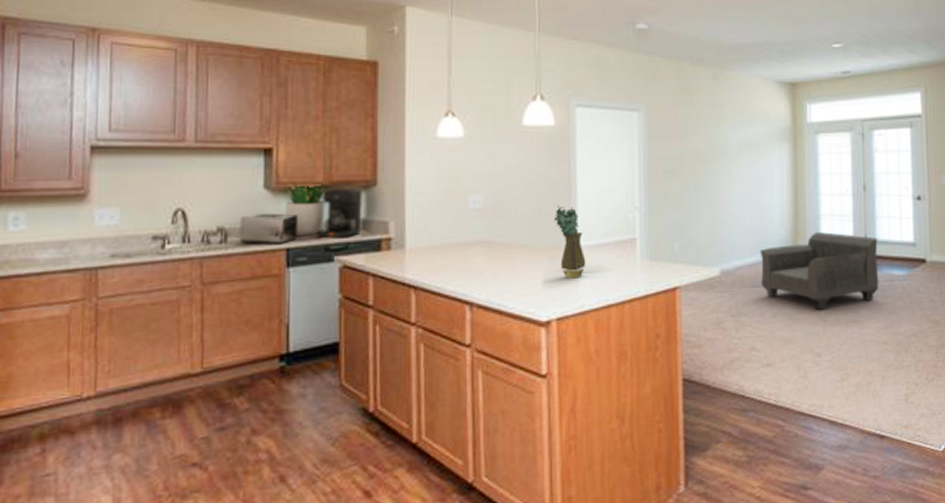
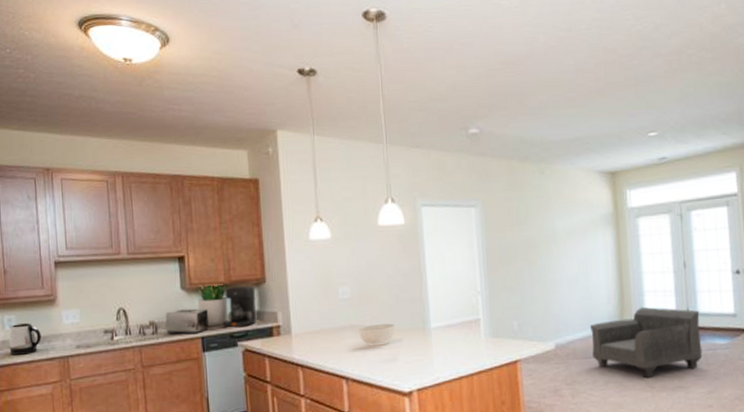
kettle: none [10,222,61,264] -> present [9,322,41,355]
bowl: none [489,240,534,266] -> present [358,323,395,346]
vase: present [554,206,586,279] -> none [410,293,439,355]

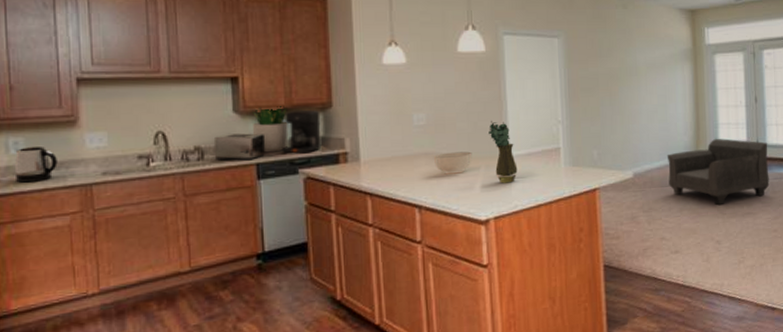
vase: none [410,293,439,355] -> present [489,121,518,184]

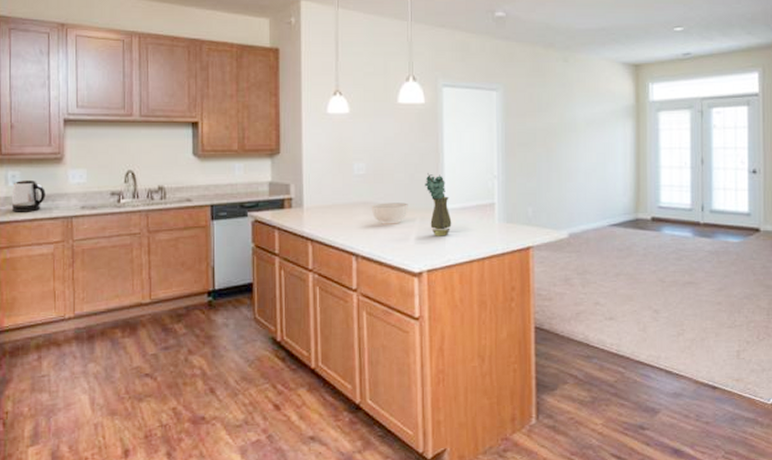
toaster: present [213,133,266,161] -> none [175,174,220,202]
planter: present [253,106,289,153] -> none [209,151,240,195]
coffee maker: present [281,109,322,154] -> none [233,155,269,197]
armchair: present [666,138,770,206] -> none [604,200,714,273]

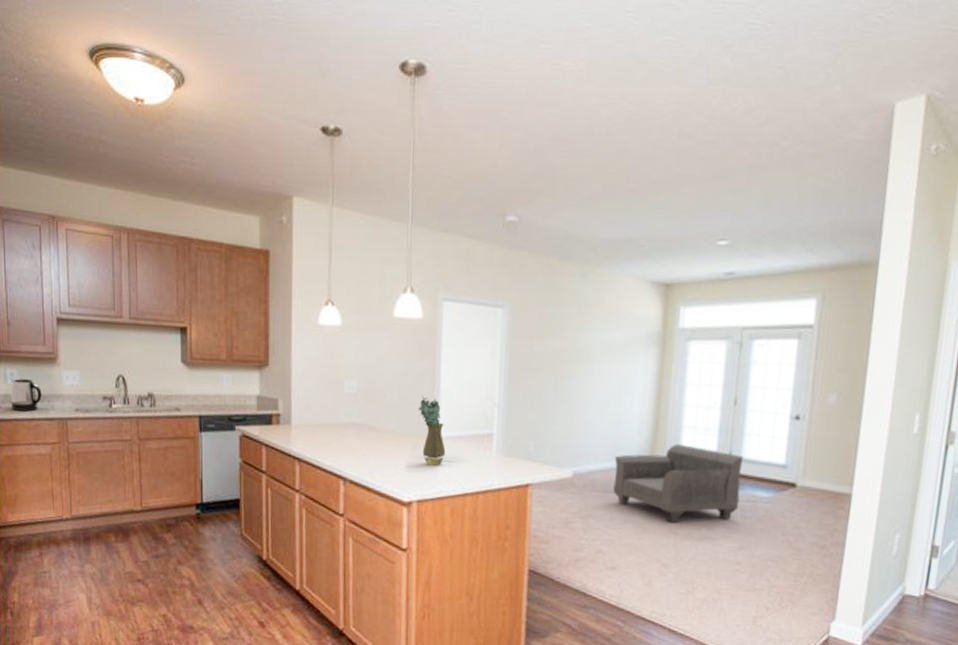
bowl: present [371,203,408,224] -> none [361,425,400,449]
armchair: none [604,200,714,273] -> present [613,443,744,524]

